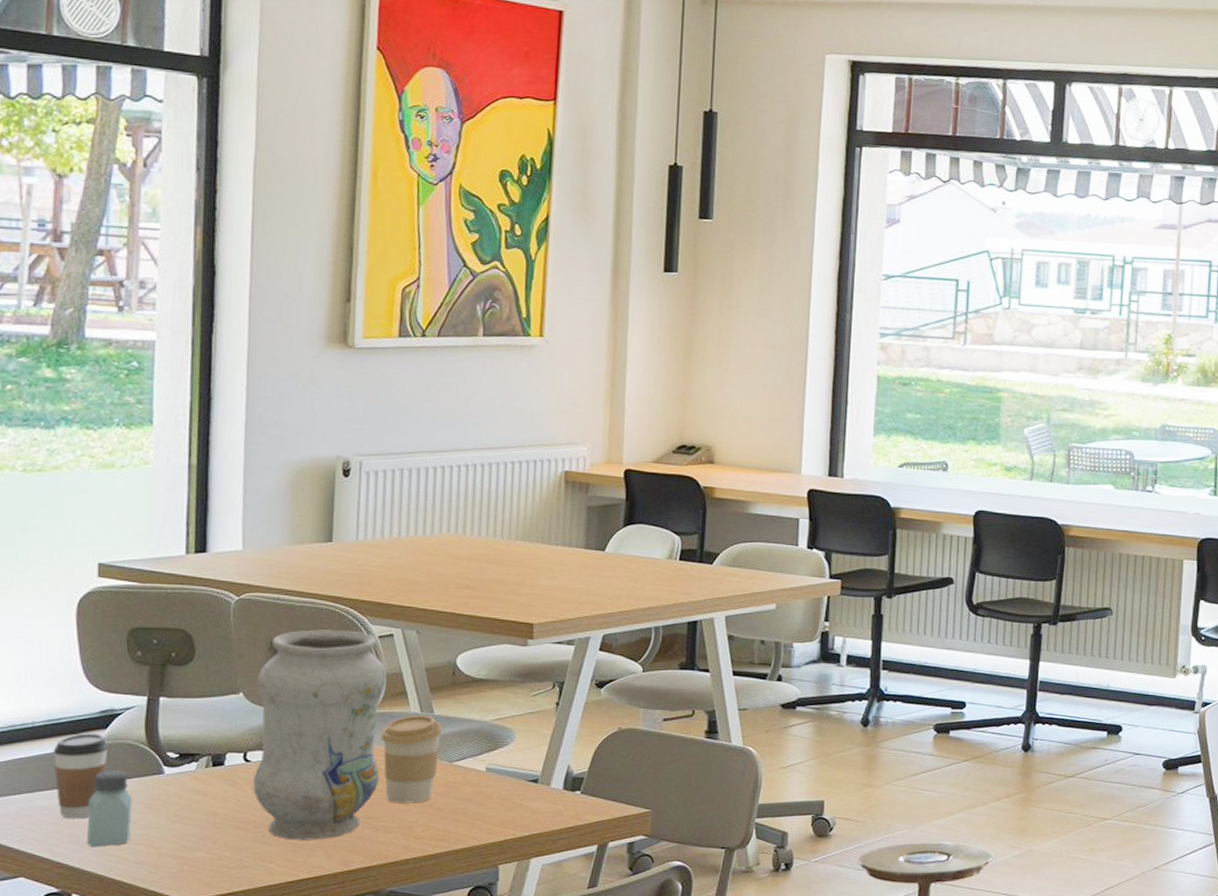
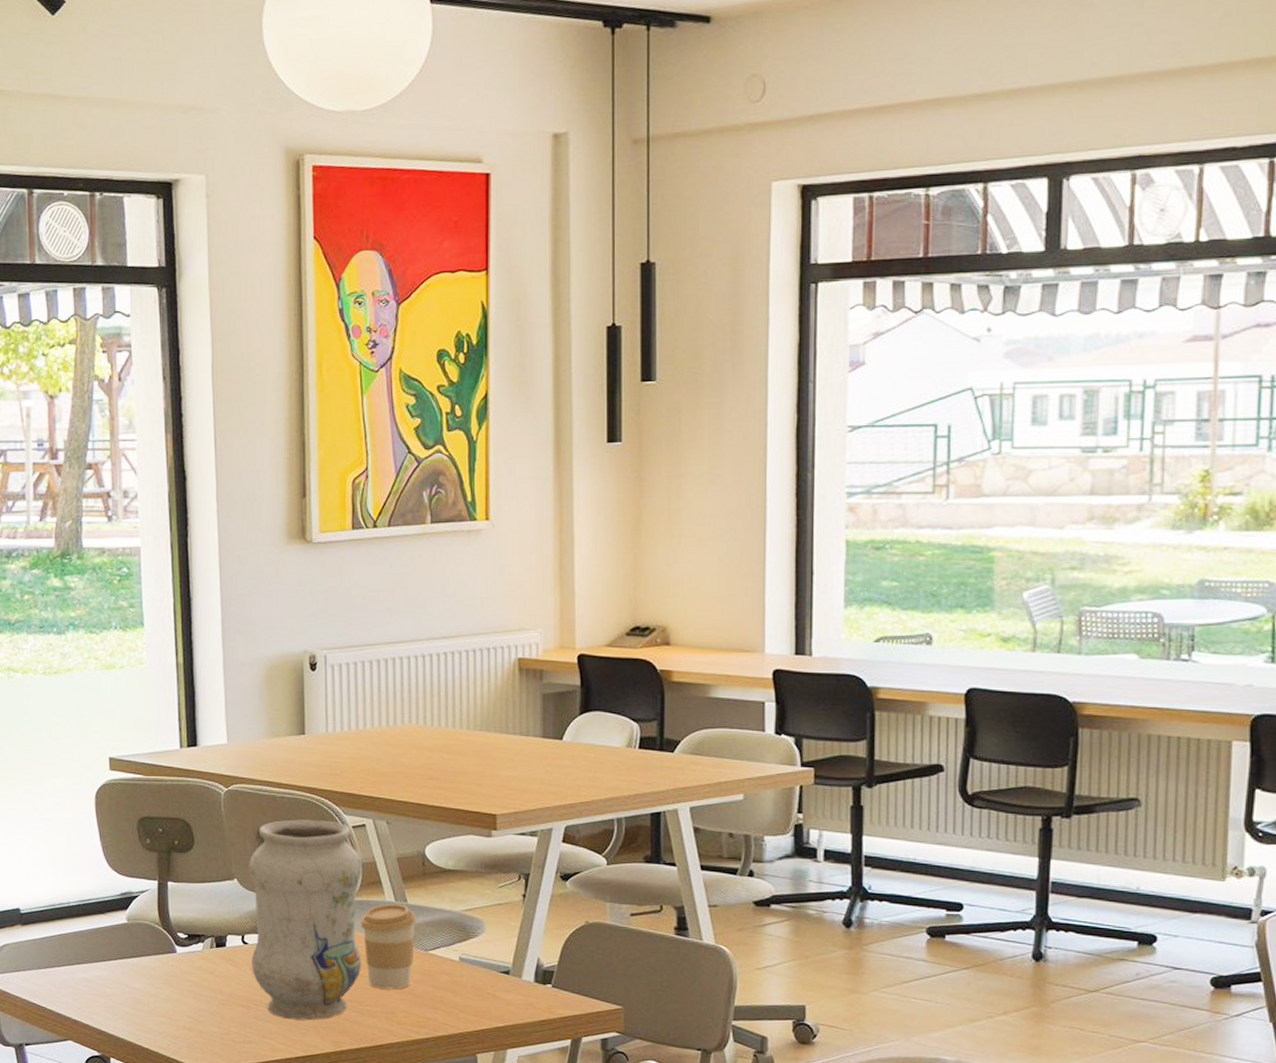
coffee cup: present [52,733,109,819] -> none [85,913,130,991]
saltshaker: present [87,770,133,847] -> none [118,948,154,1017]

